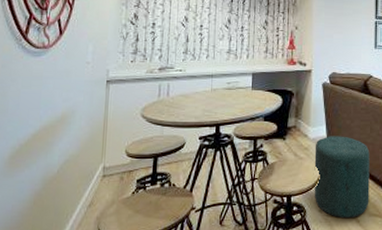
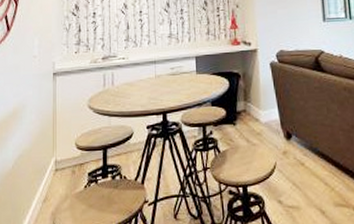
ottoman: present [314,136,370,219] -> none [268,118,334,210]

